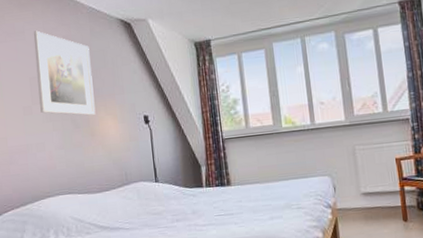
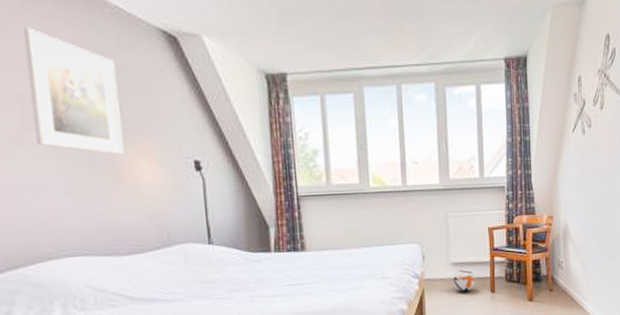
ball: none [365,198,388,221] -> present [454,268,476,292]

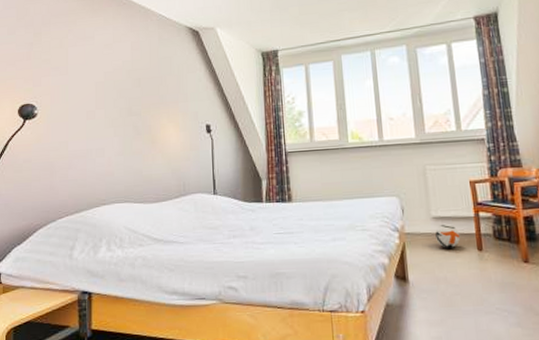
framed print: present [23,27,125,154] -> none [103,36,158,122]

